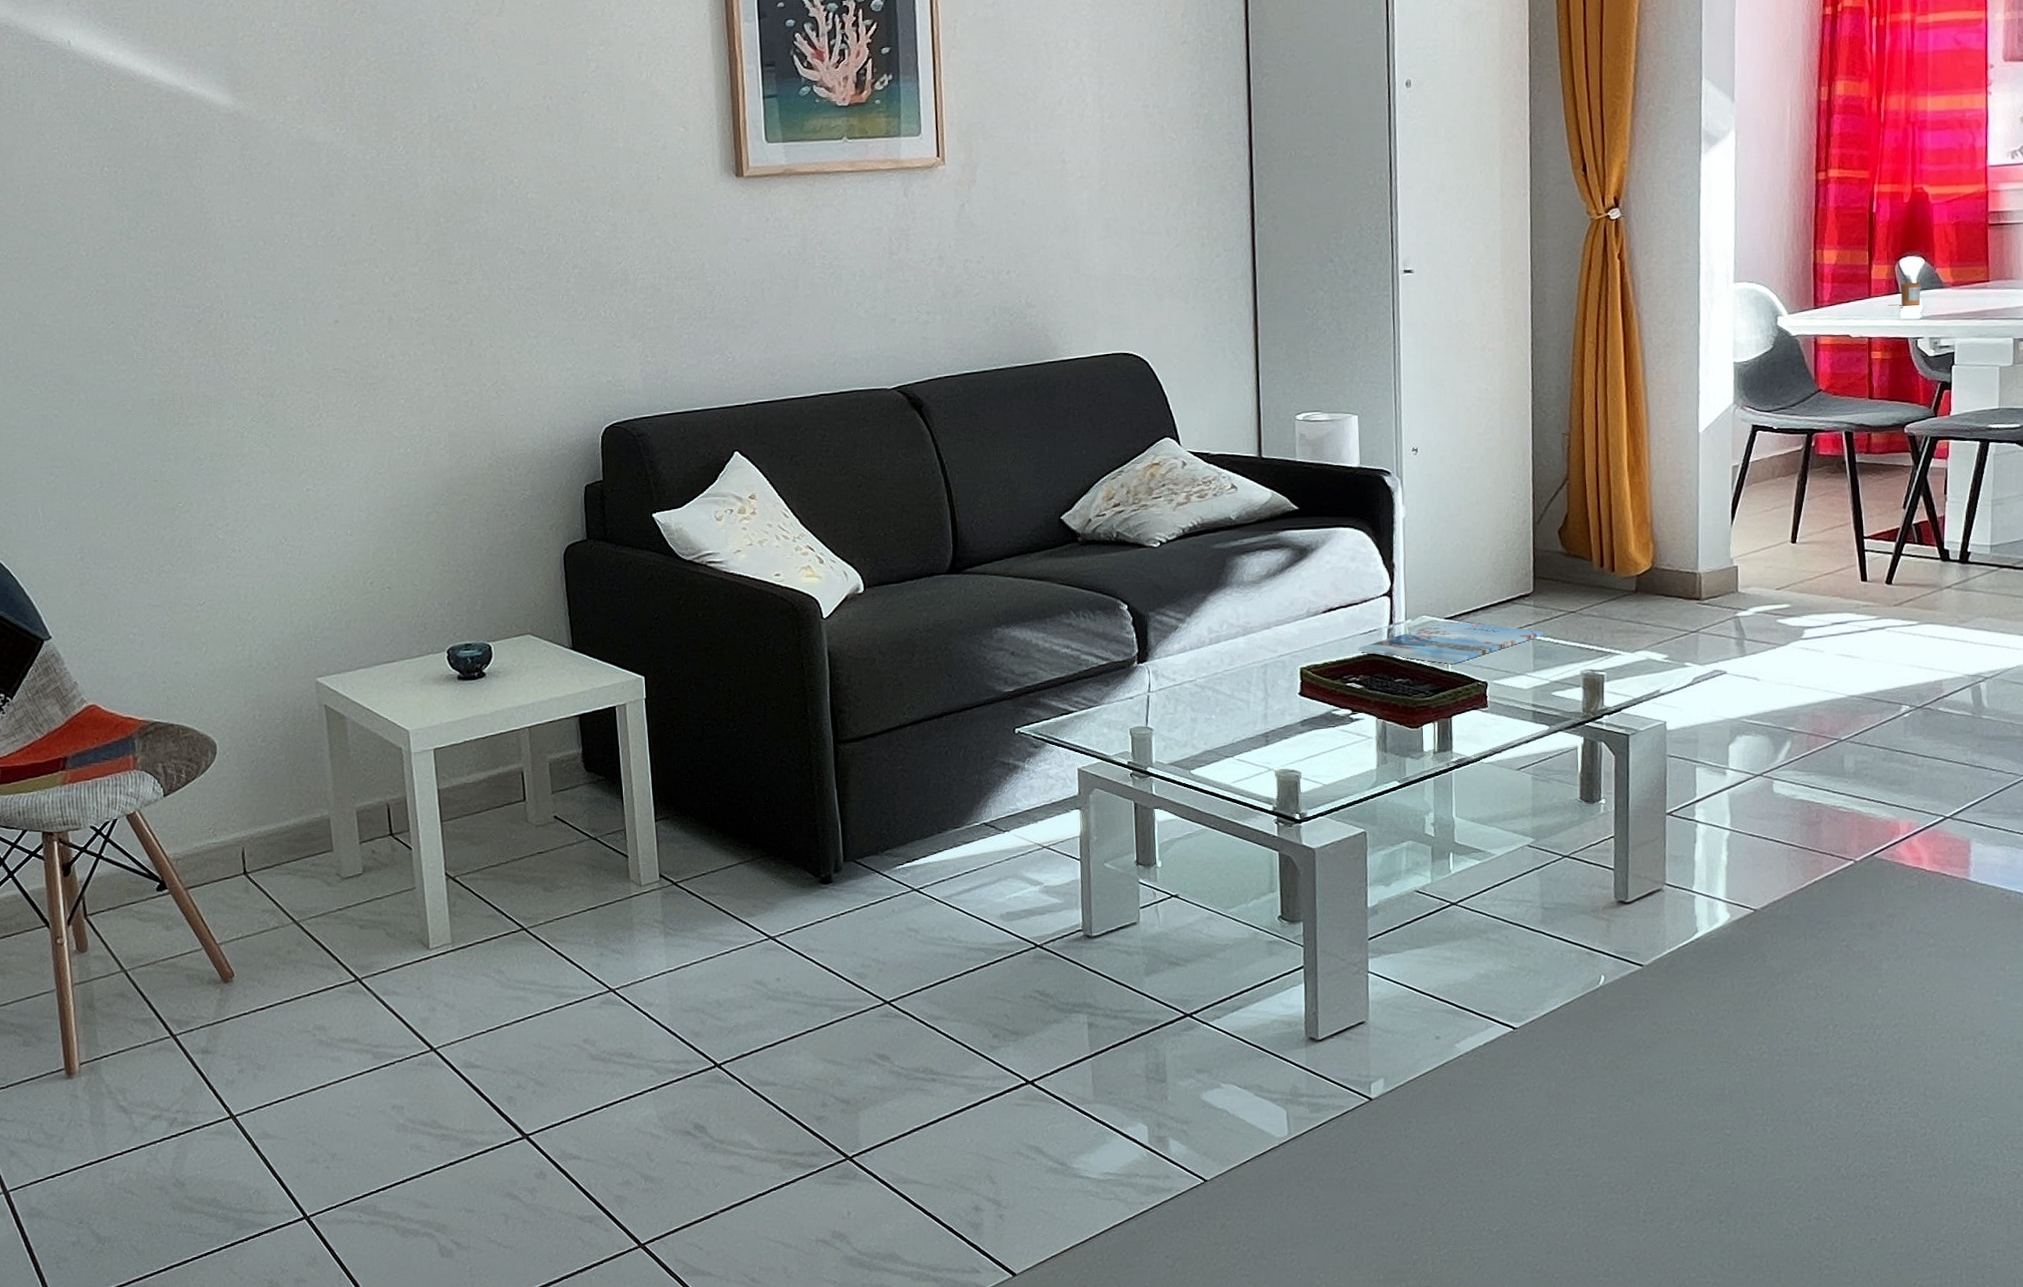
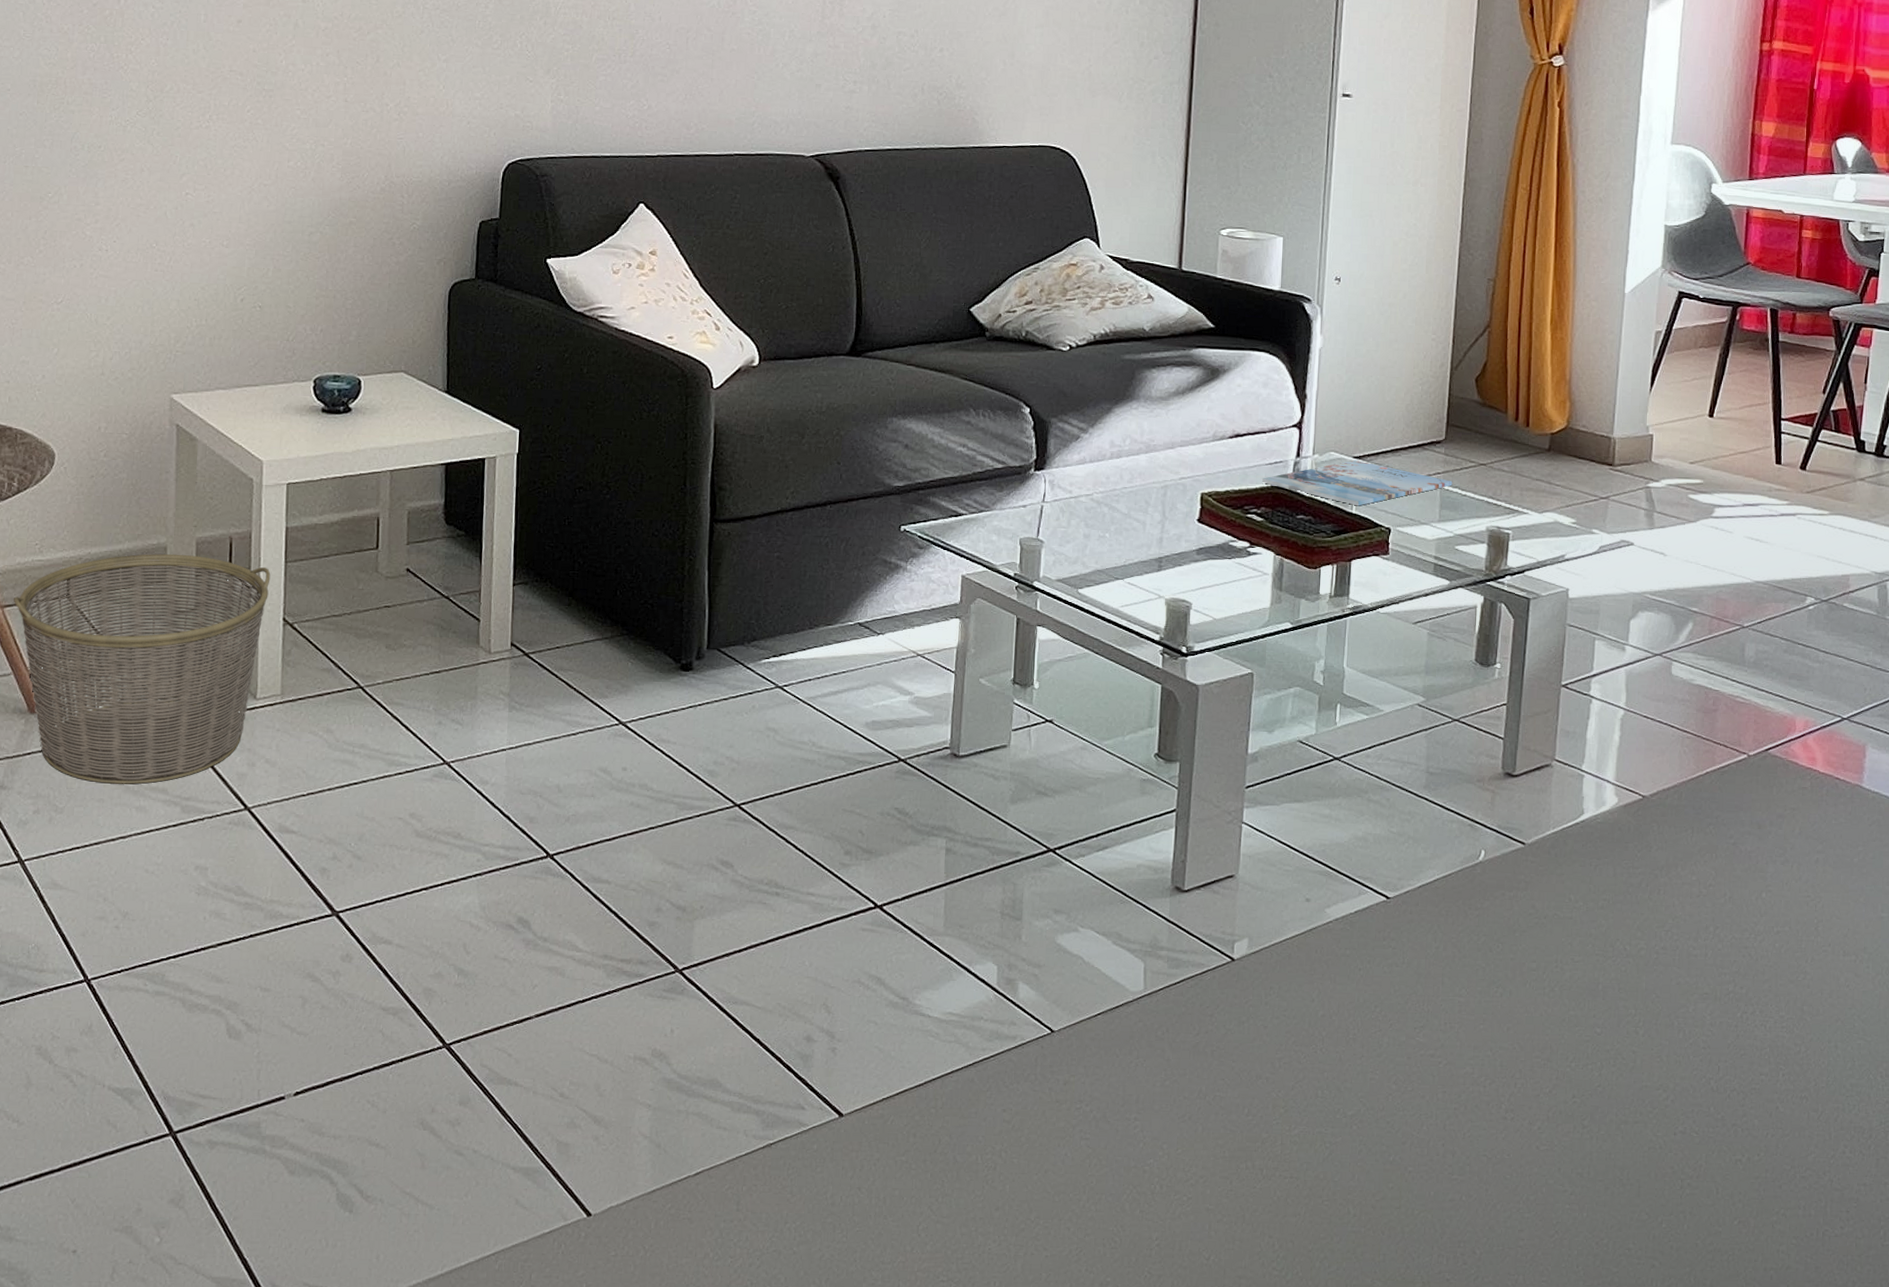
basket: none [195,824,429,1040] -> present [13,554,271,784]
candle: present [1888,282,1921,308] -> none [1822,164,1855,189]

